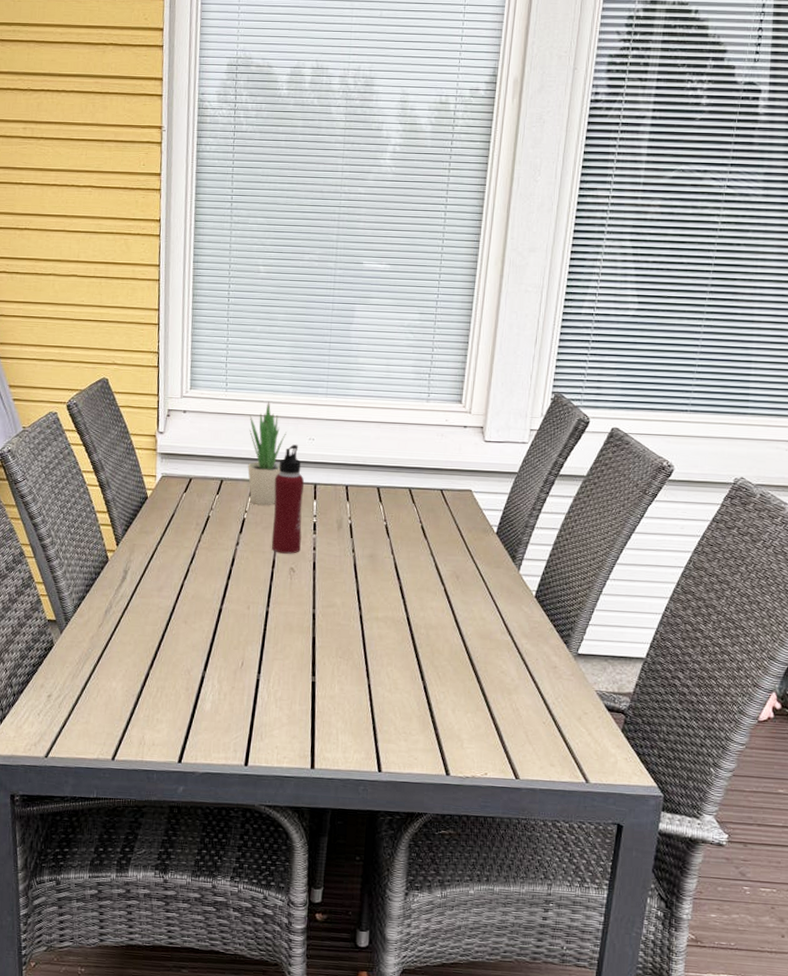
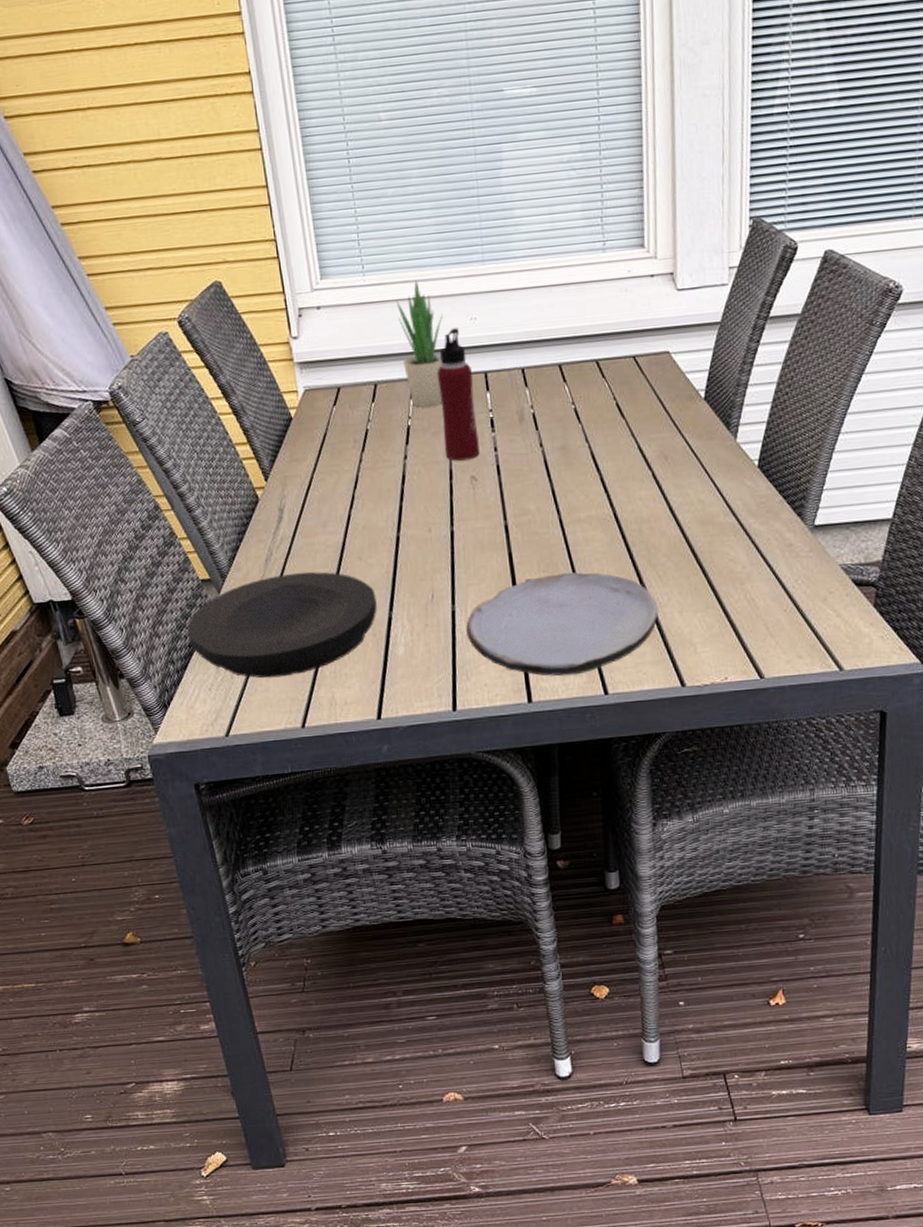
plate: none [28,626,194,713] -> present [188,571,377,679]
plate: none [266,661,434,751] -> present [466,572,658,677]

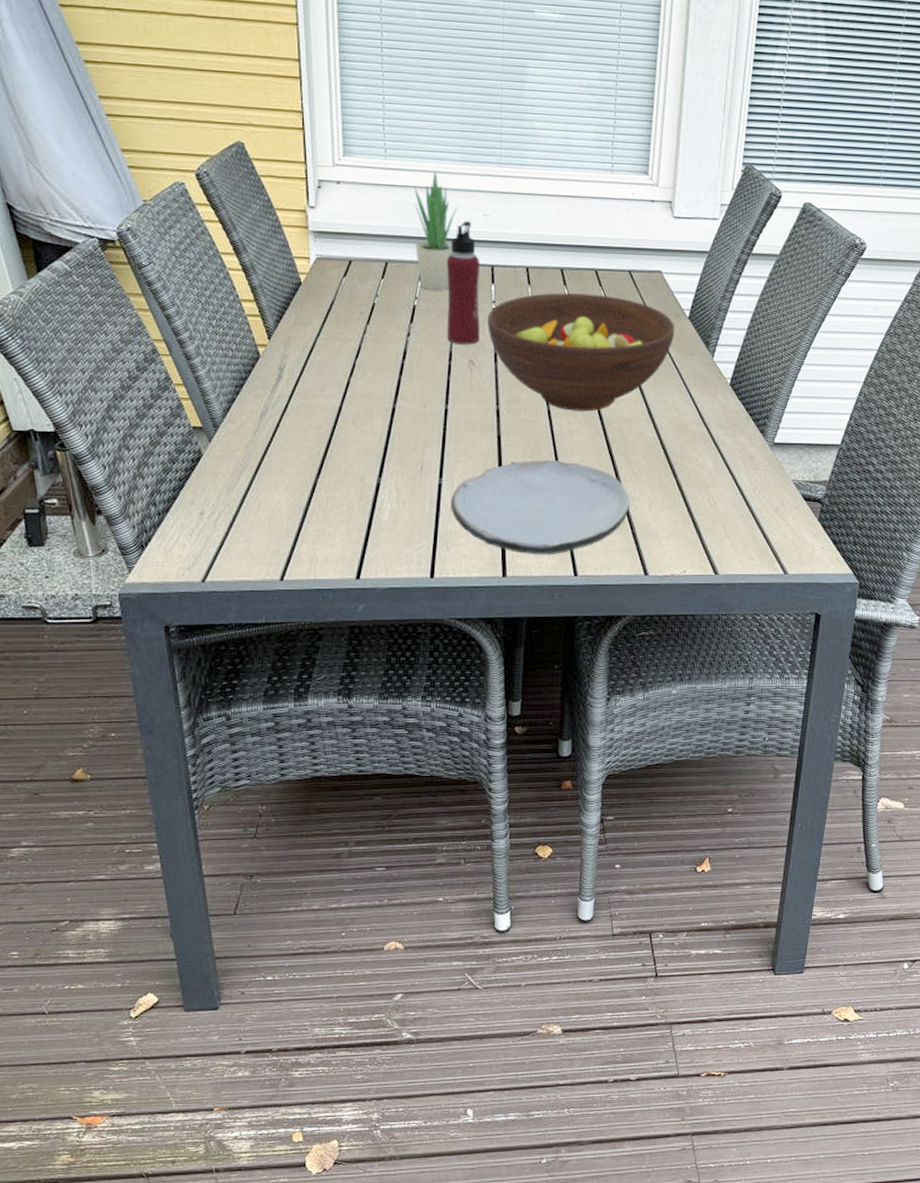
plate: present [188,571,377,679] -> none [174,430,367,530]
fruit bowl: none [485,386,691,517] -> present [487,293,675,412]

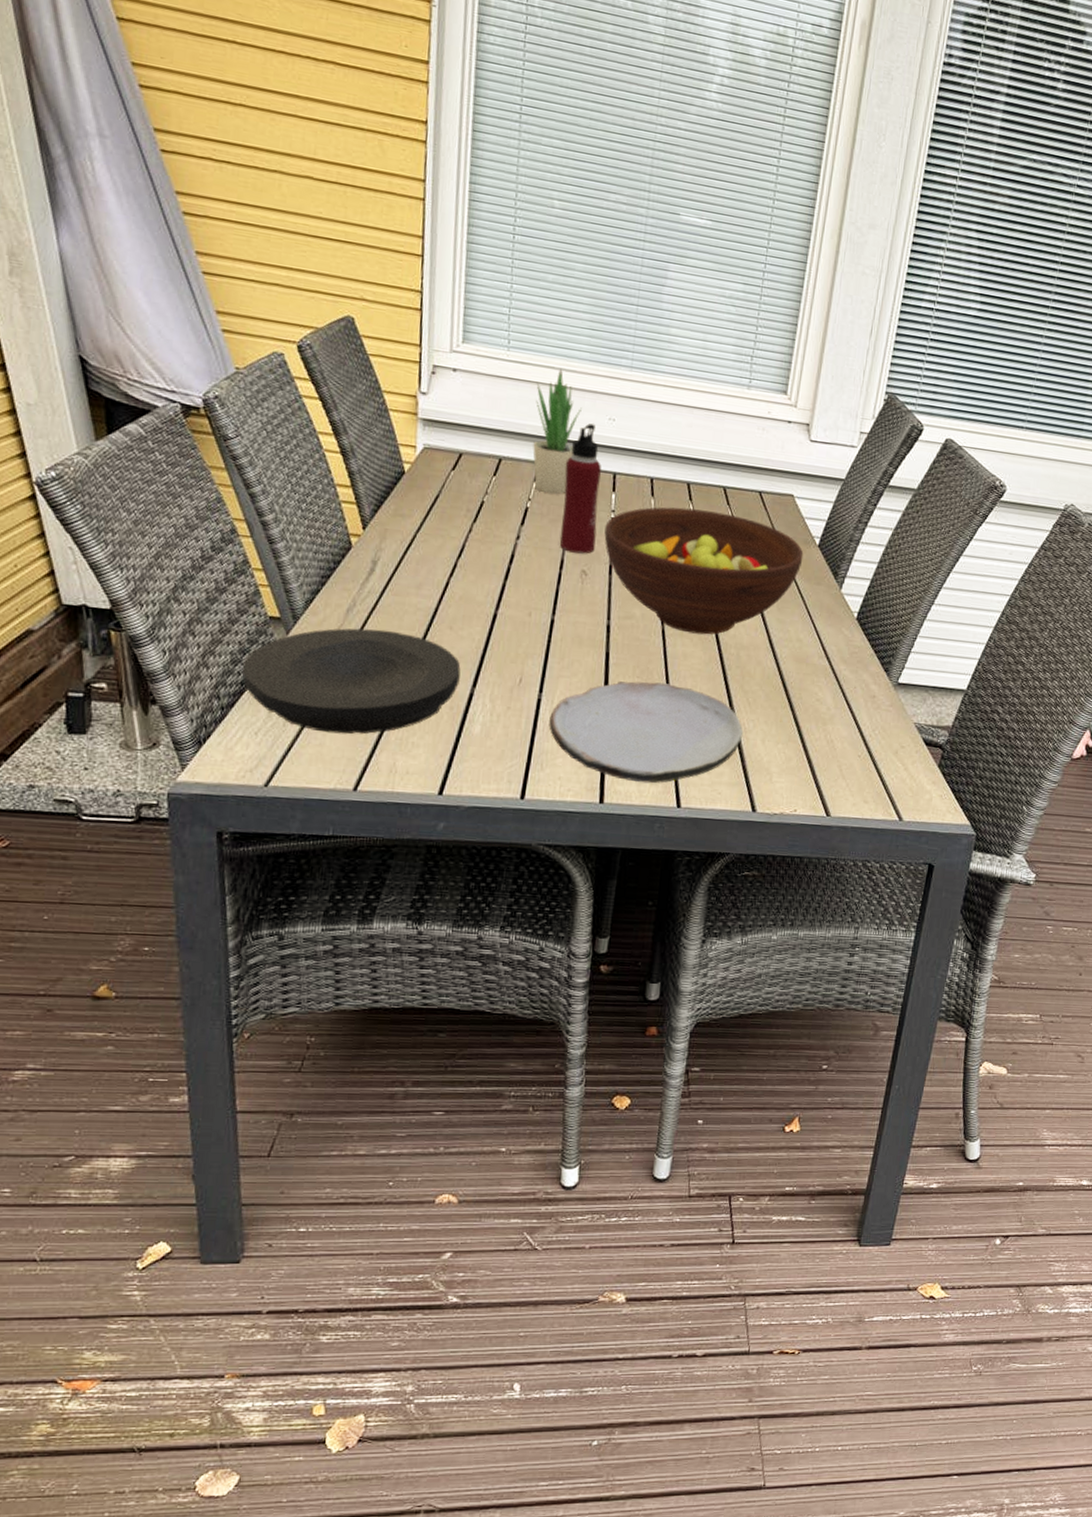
plate: none [174,430,367,530] -> present [242,628,461,735]

